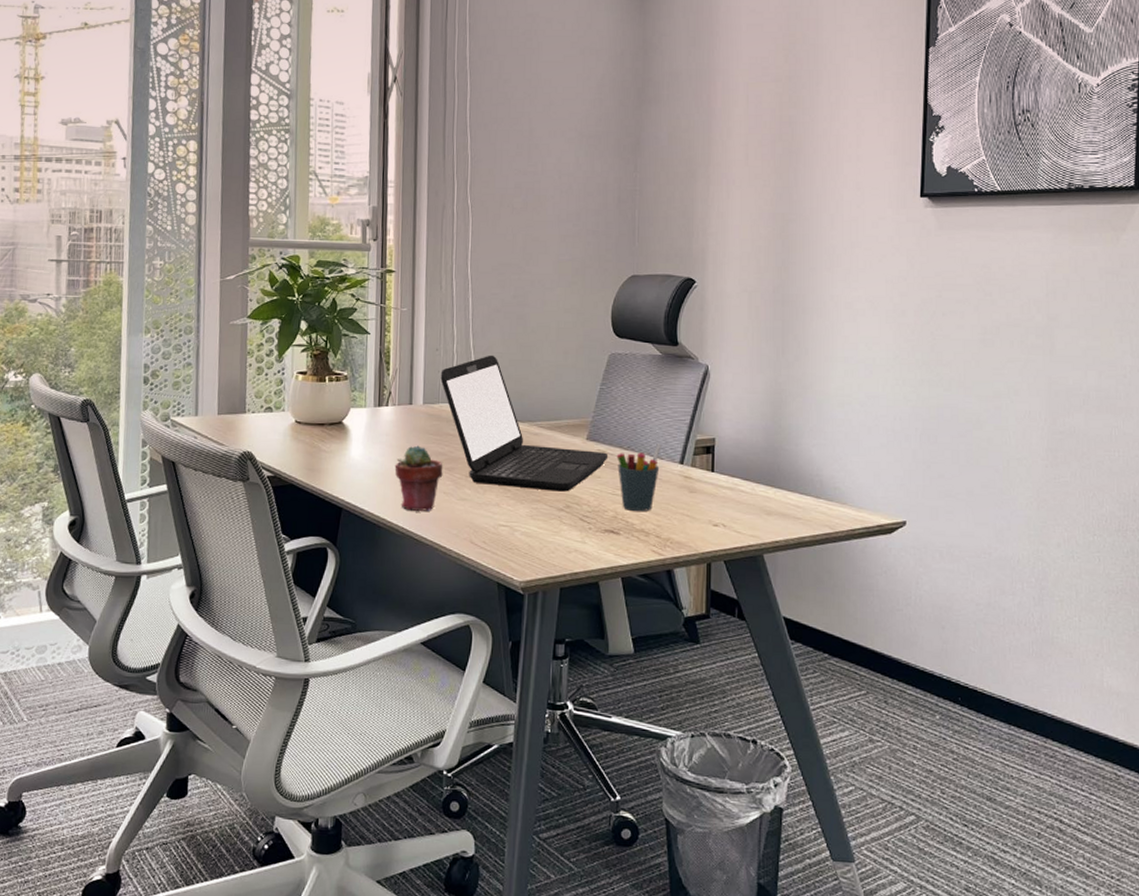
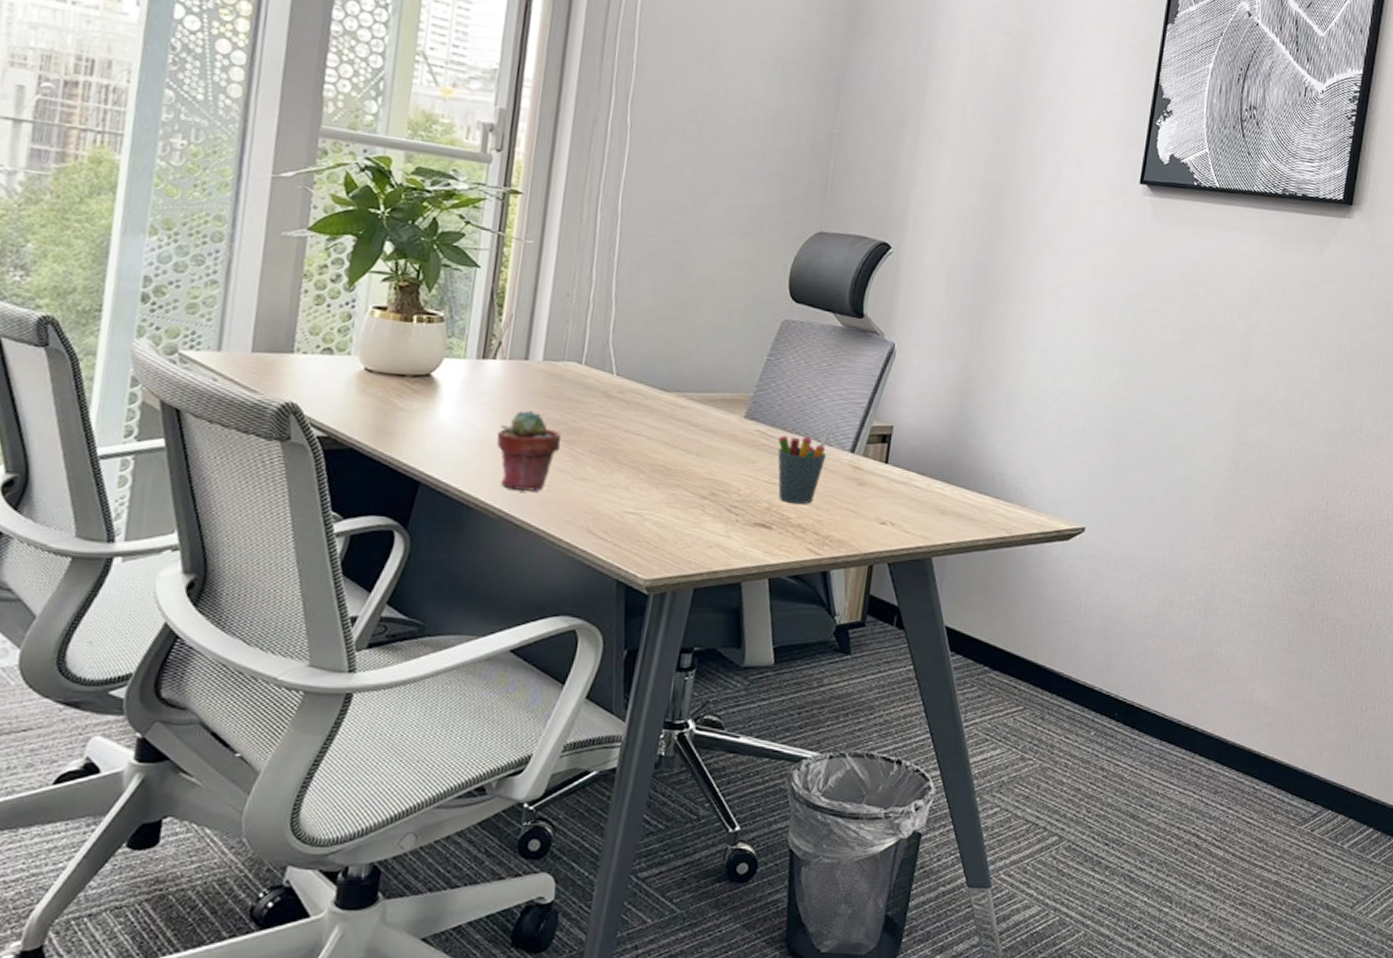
laptop: present [440,355,609,492] -> none [568,308,769,477]

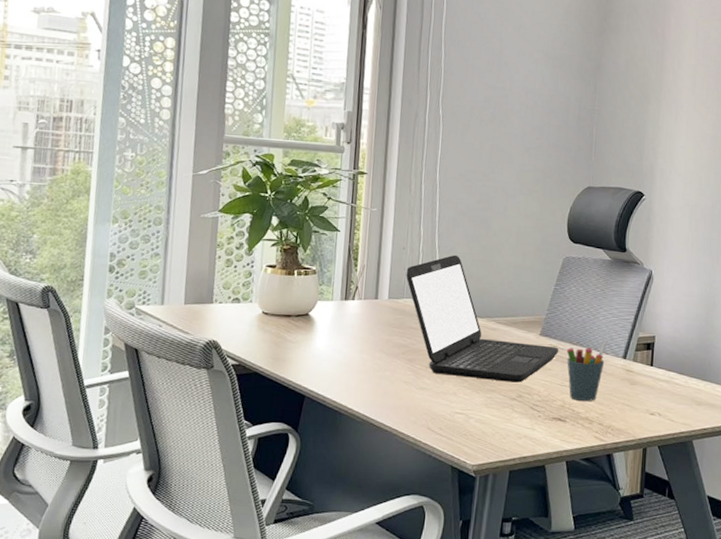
potted succulent: present [496,410,561,492] -> none [358,337,405,399]
laptop: none [568,308,769,477] -> present [406,254,559,383]

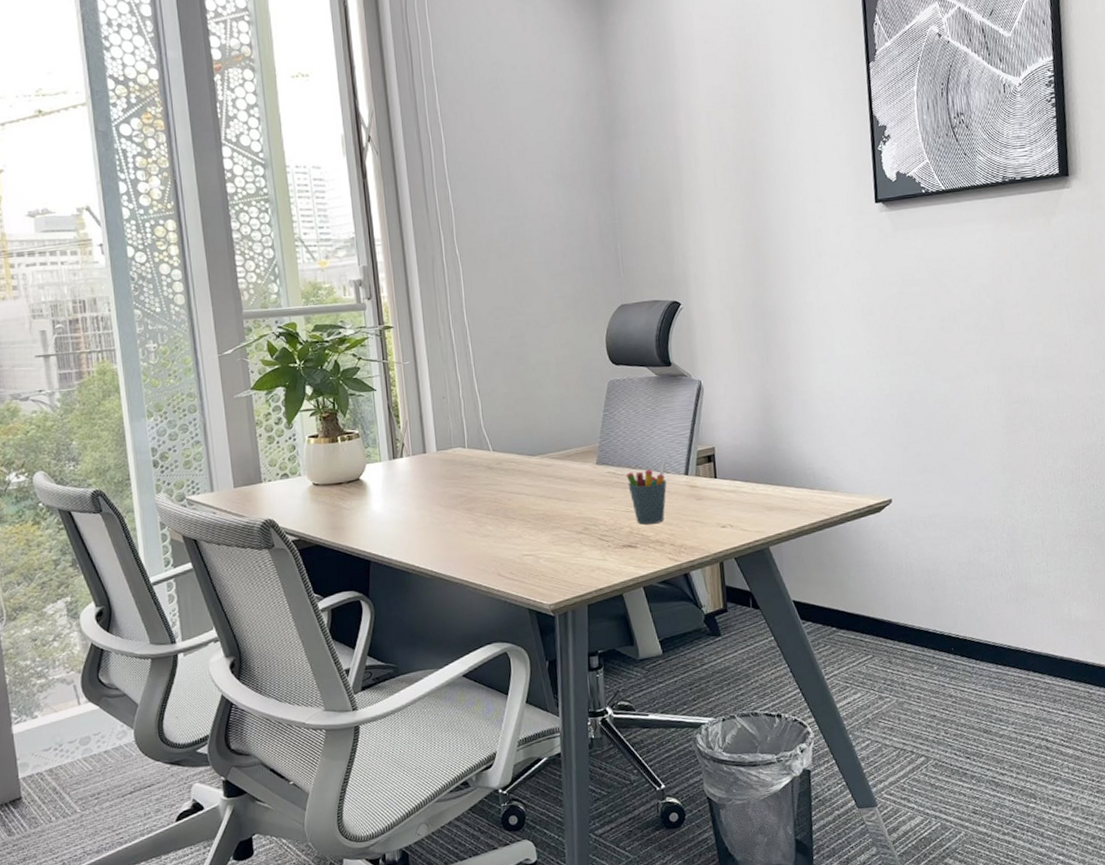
laptop: present [406,254,559,383] -> none [450,396,619,519]

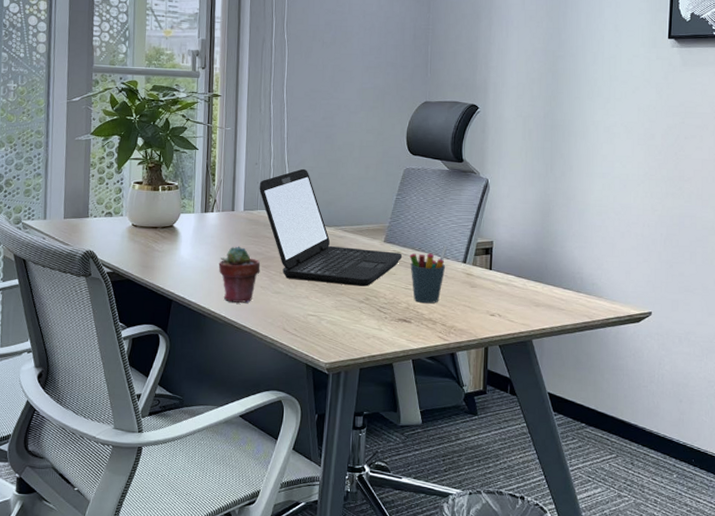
potted succulent: none [416,491,464,554] -> present [218,246,261,303]
laptop: none [450,396,619,519] -> present [259,168,403,286]

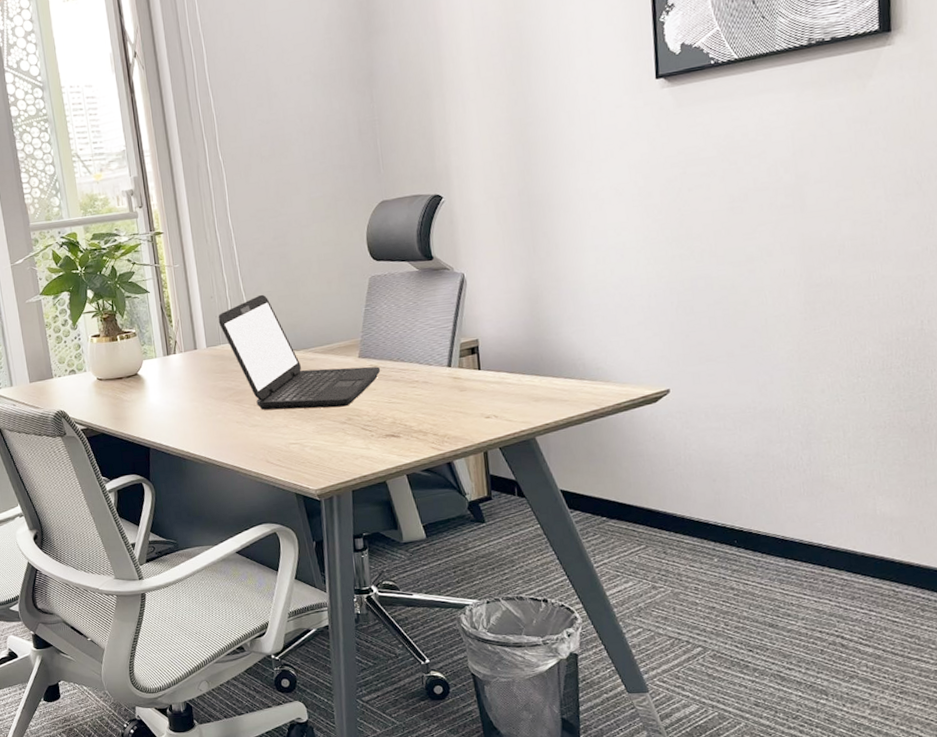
potted succulent: present [218,246,261,303] -> none [190,384,234,442]
pen holder: present [409,246,448,304] -> none [388,351,430,416]

